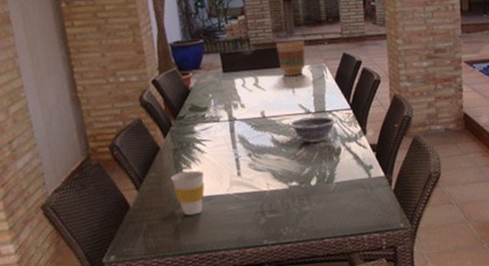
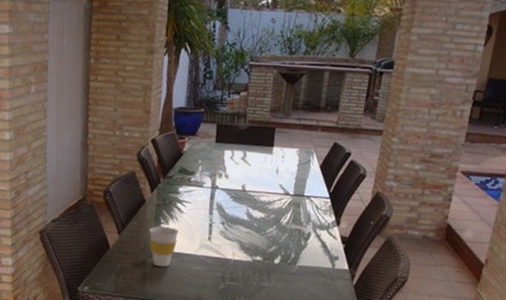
flower pot: present [276,41,306,77] -> none [269,122,299,158]
decorative bowl: present [288,116,337,144] -> none [265,197,313,224]

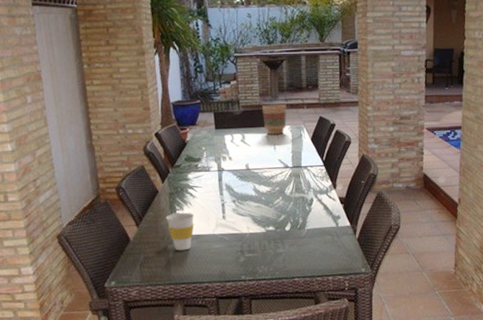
flower pot: none [269,122,299,158] -> present [262,104,287,135]

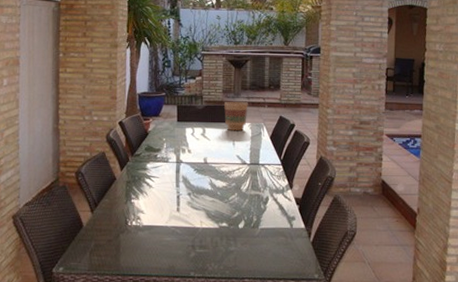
cup: present [166,212,195,251] -> none [121,201,149,241]

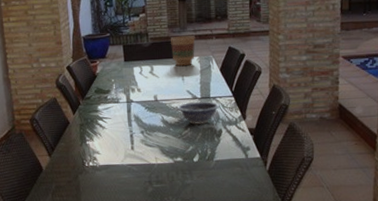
decorative bowl: none [225,167,268,191] -> present [176,101,220,125]

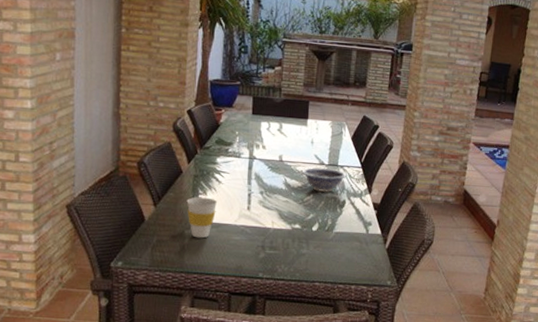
cup: none [76,143,104,181] -> present [186,197,218,239]
flower pot: present [171,35,195,67] -> none [304,96,331,129]

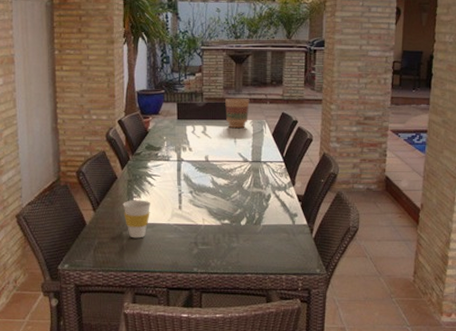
decorative bowl: present [301,167,347,193] -> none [227,164,270,189]
flower pot: none [304,96,331,129] -> present [225,98,250,129]

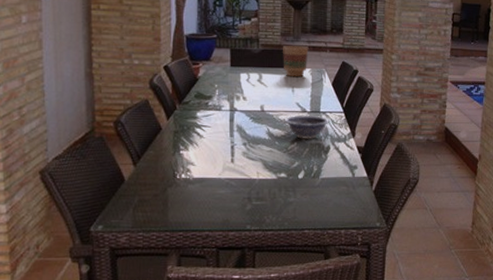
cup: present [123,200,151,238] -> none [168,153,200,195]
decorative bowl: none [227,164,270,189] -> present [284,115,330,140]

